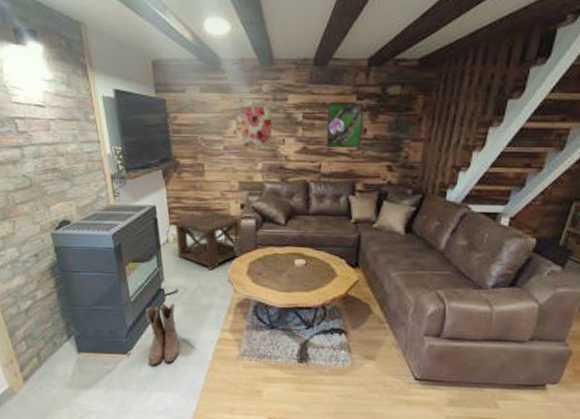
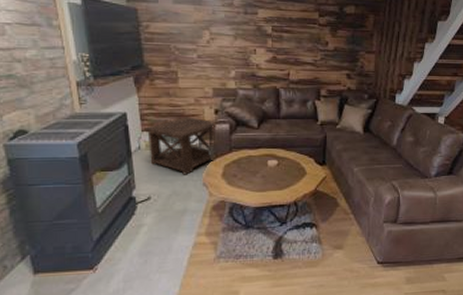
boots: present [145,303,180,366] -> none [114,211,153,279]
wall art: present [241,106,273,146] -> none [214,18,244,56]
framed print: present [326,102,365,149] -> none [293,19,326,59]

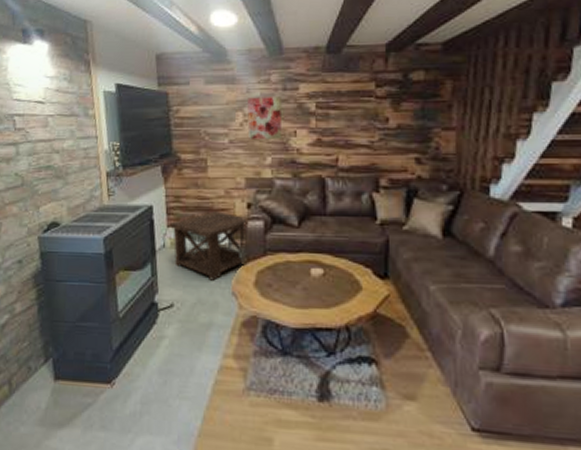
wall art: none [214,18,244,56] -> present [247,97,283,139]

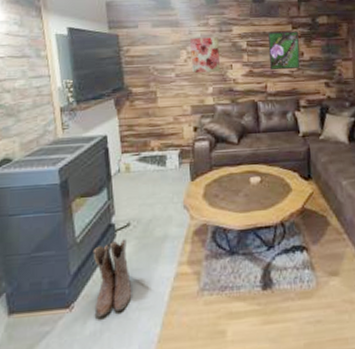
boots: none [135,320,173,400] -> present [93,239,132,318]
side table: present [170,211,247,281] -> none [124,136,194,198]
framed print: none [343,90,385,140] -> present [268,31,301,71]

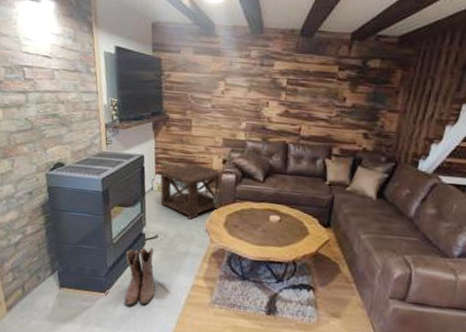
side table: none [124,136,194,198] -> present [158,164,222,220]
wall art: present [190,37,221,73] -> none [228,69,259,108]
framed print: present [268,31,301,71] -> none [306,72,346,115]

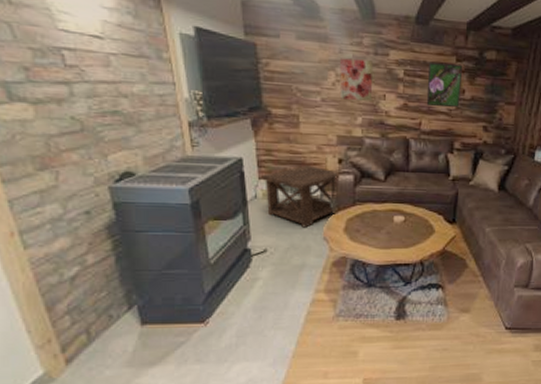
boots: present [124,248,155,306] -> none [227,264,268,334]
wall art: none [228,69,259,108] -> present [340,58,373,101]
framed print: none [306,72,346,115] -> present [426,63,463,108]

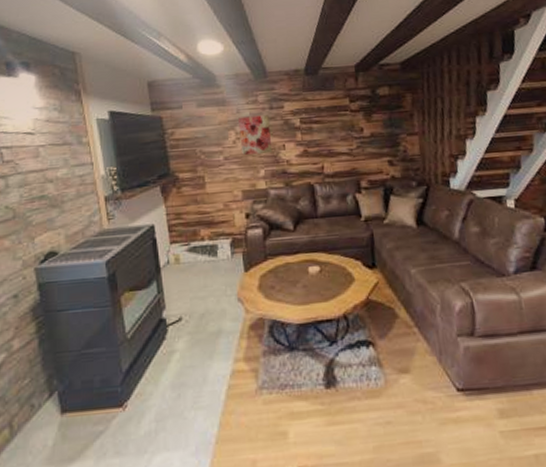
side table: present [262,165,338,228] -> none [173,224,248,290]
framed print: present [426,63,463,108] -> none [323,104,360,150]

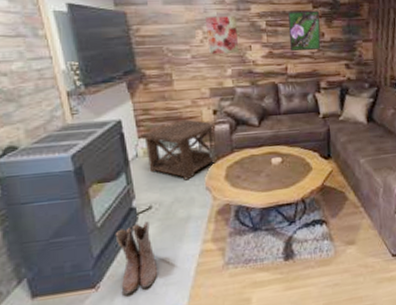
boots: none [144,334,187,418] -> present [115,221,158,295]
side table: none [173,224,248,290] -> present [141,119,215,181]
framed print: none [323,104,360,150] -> present [288,10,321,52]

